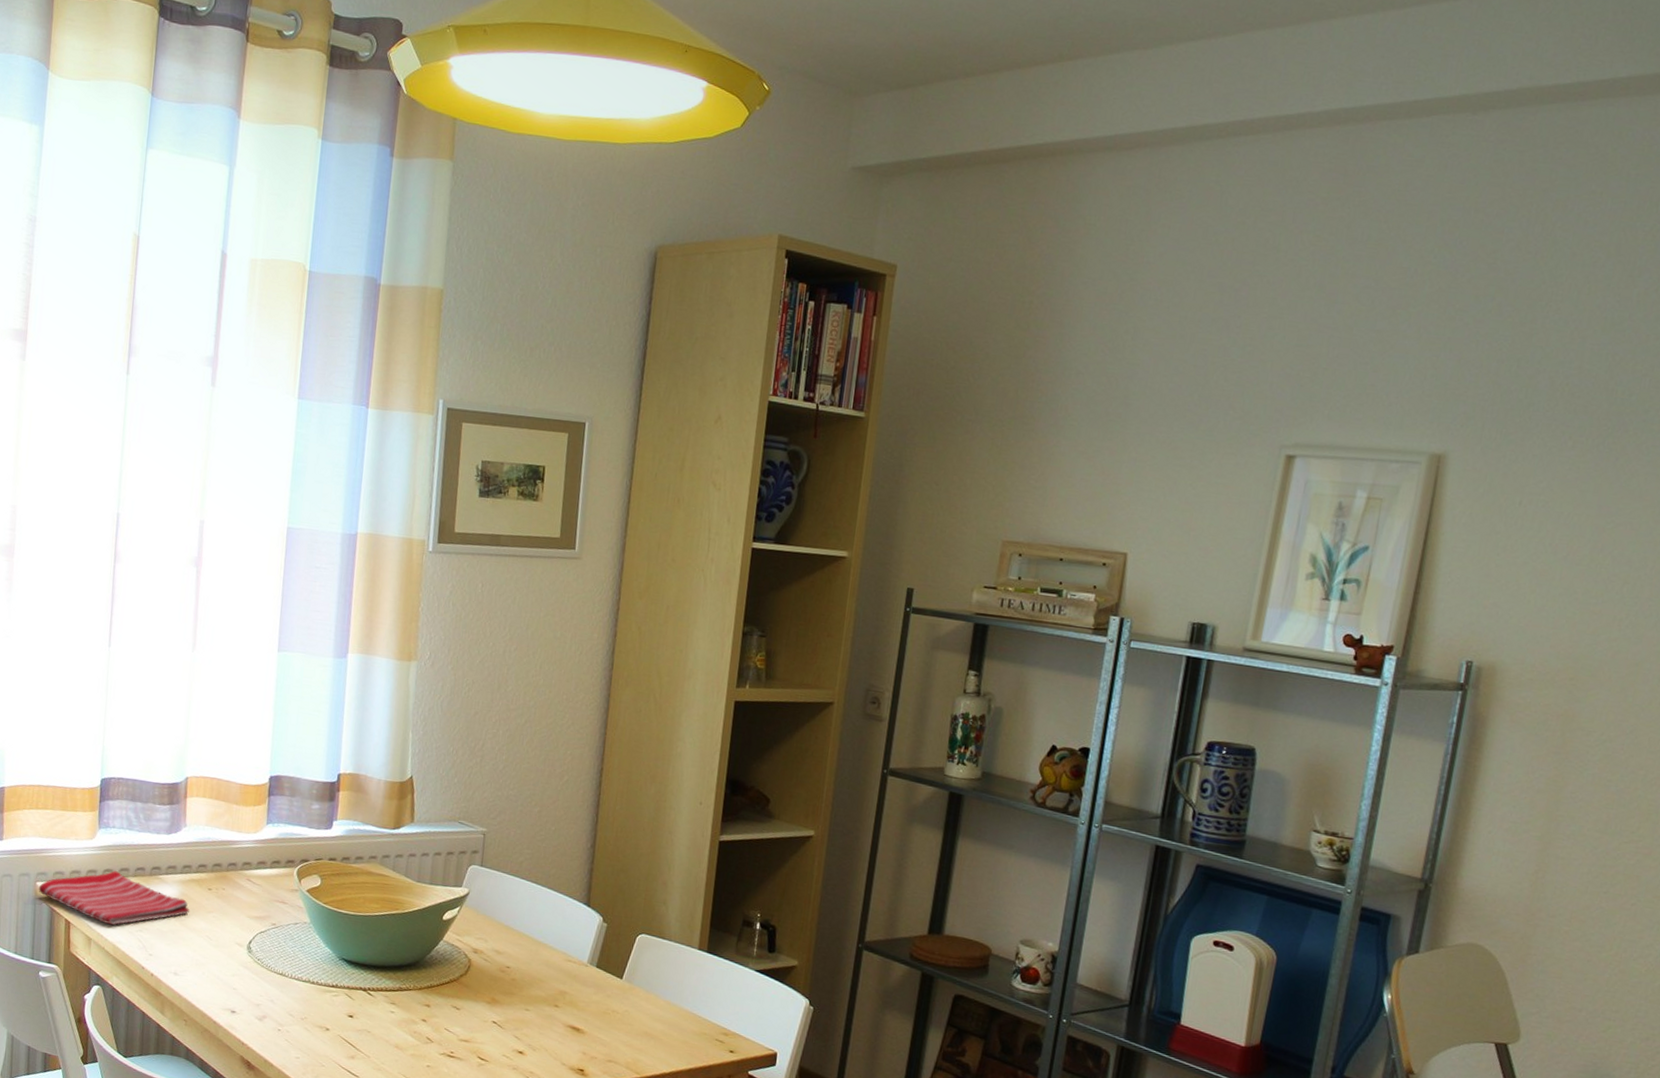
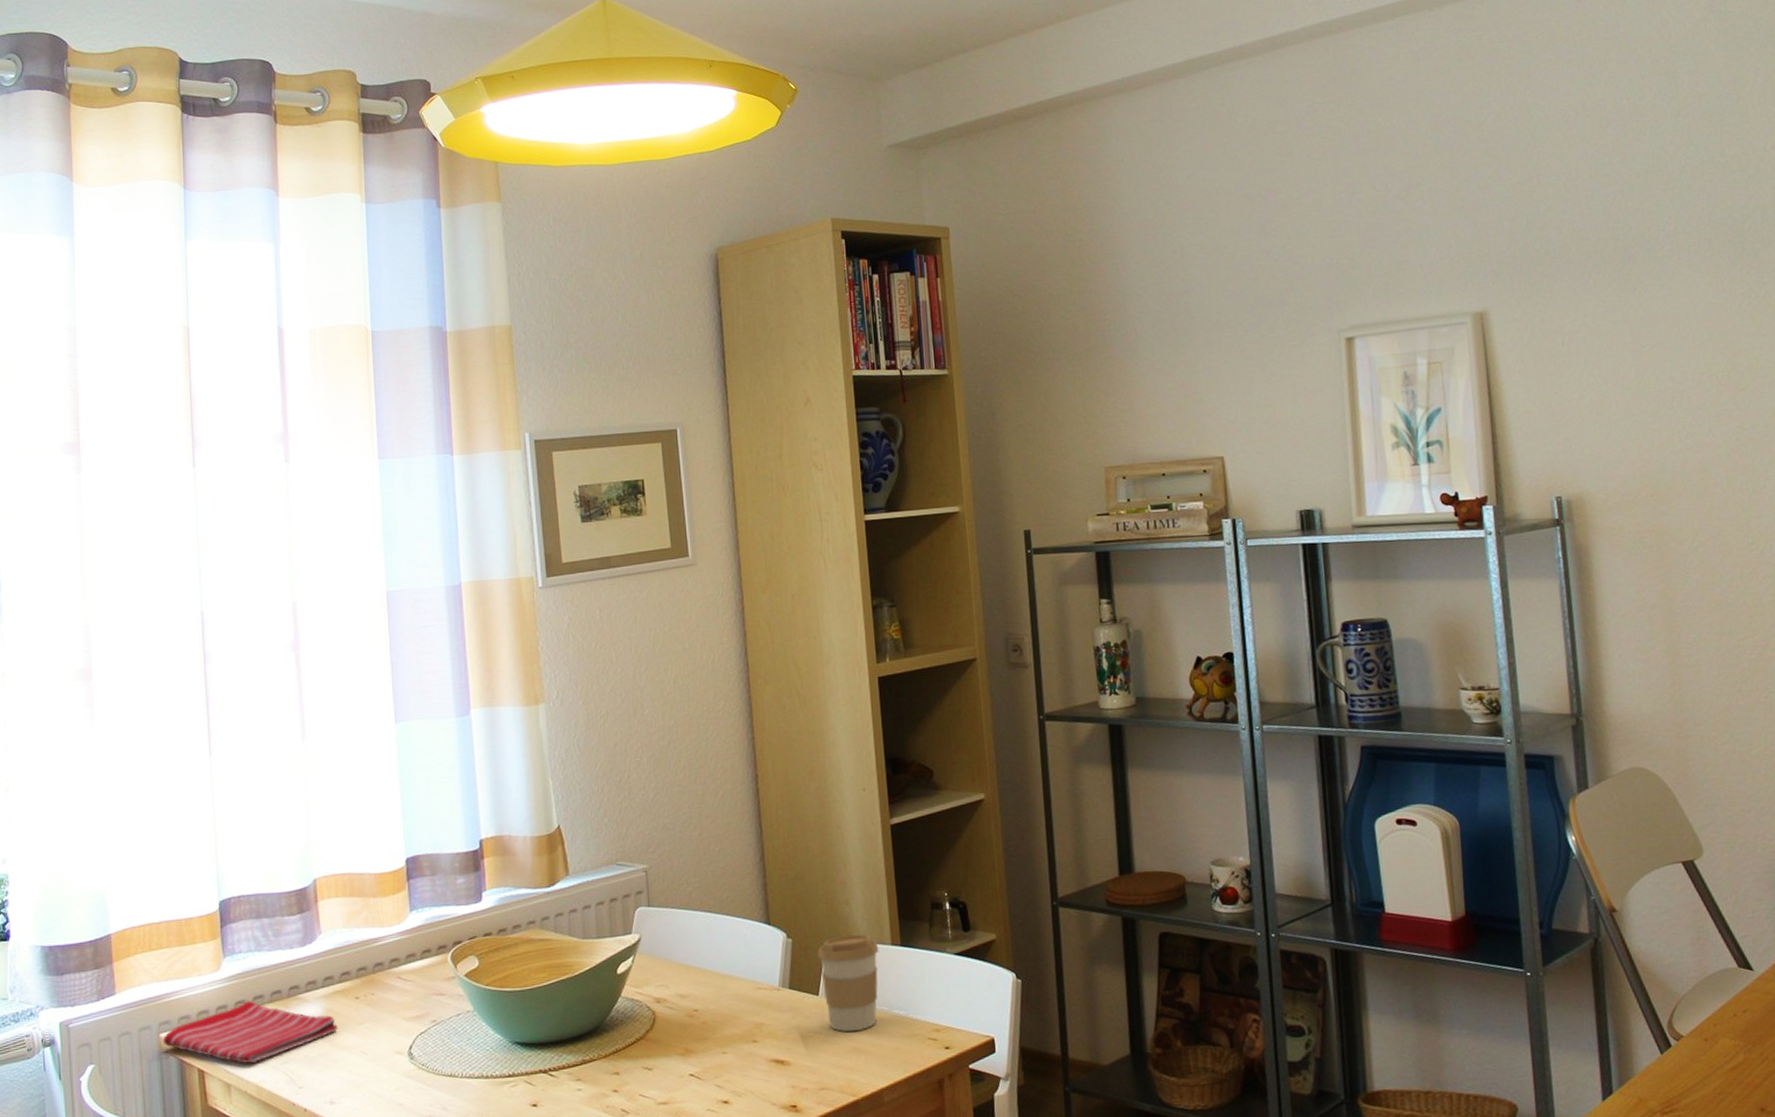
coffee cup: none [627,931,686,1019] -> present [817,933,879,1032]

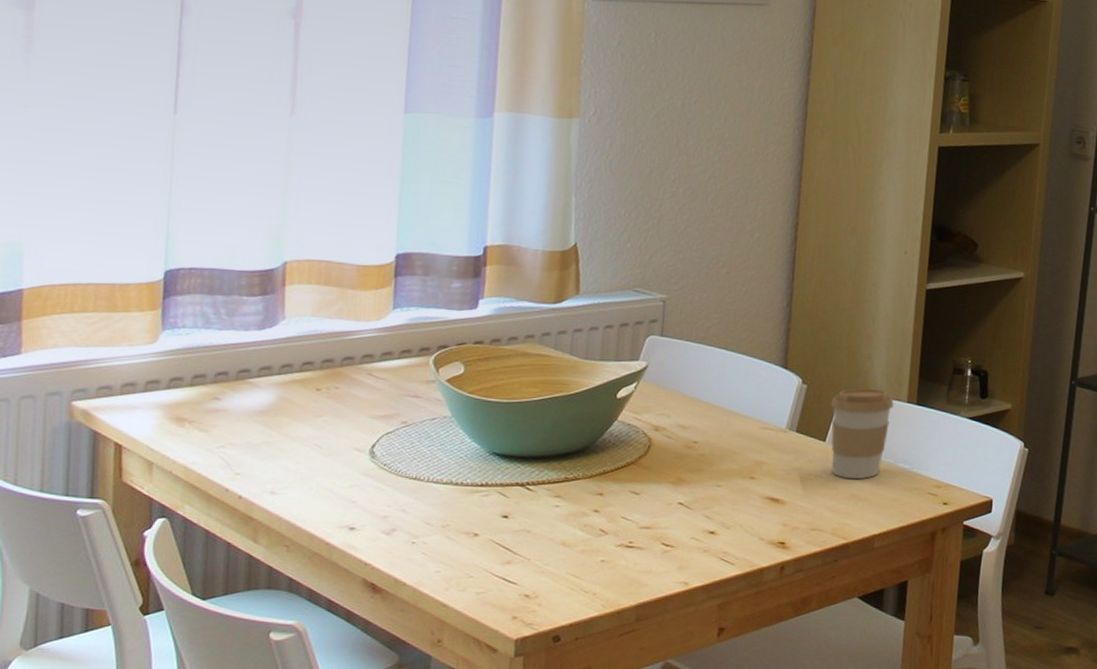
dish towel: present [162,1001,338,1064] -> none [74,379,291,444]

